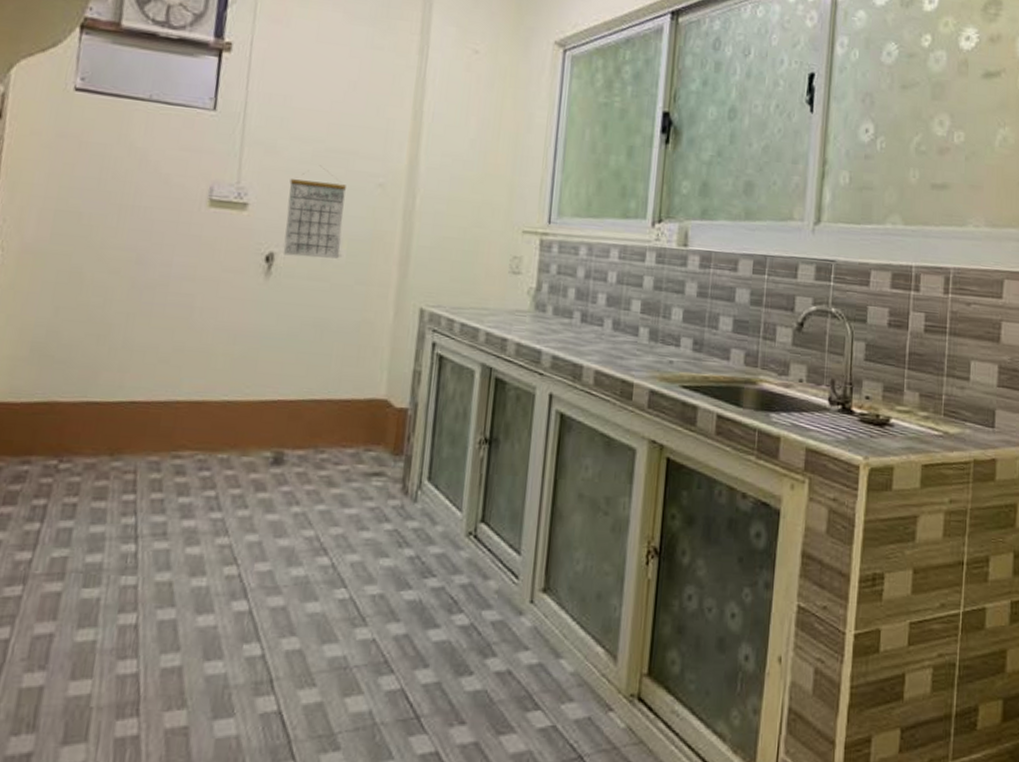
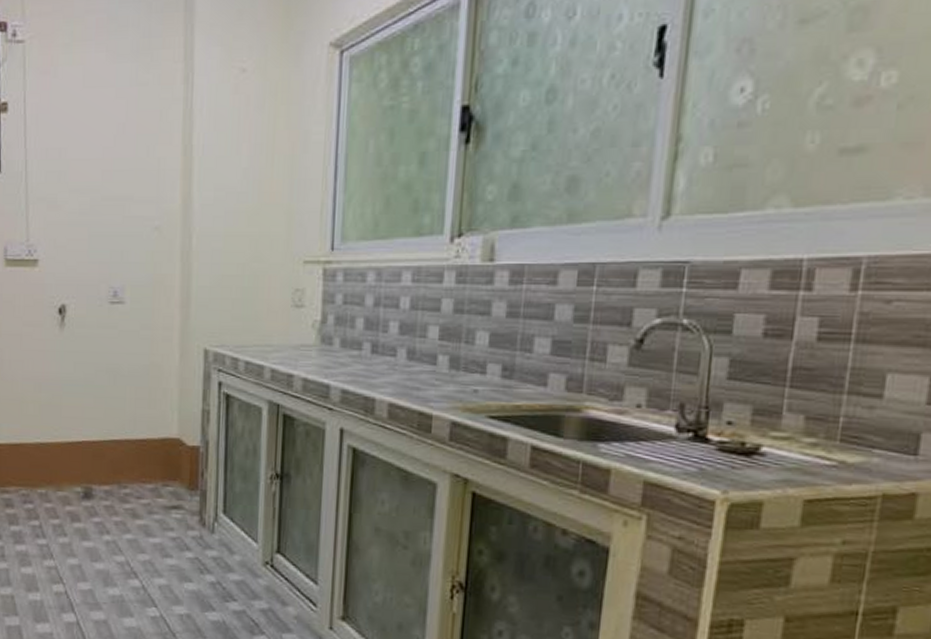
calendar: present [283,168,346,259] -> none [72,217,124,307]

